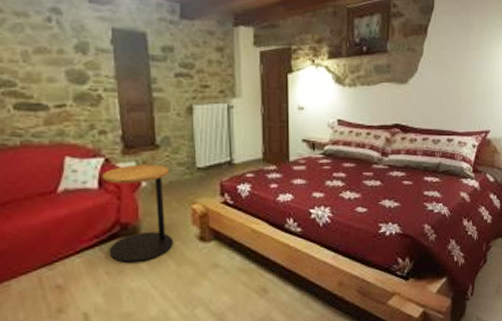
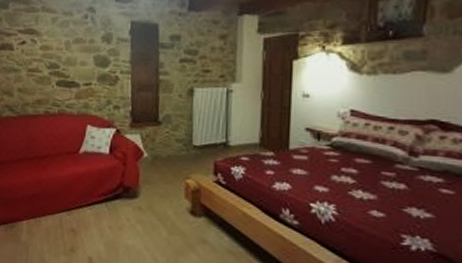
side table: present [102,164,173,263] -> none [112,136,168,224]

